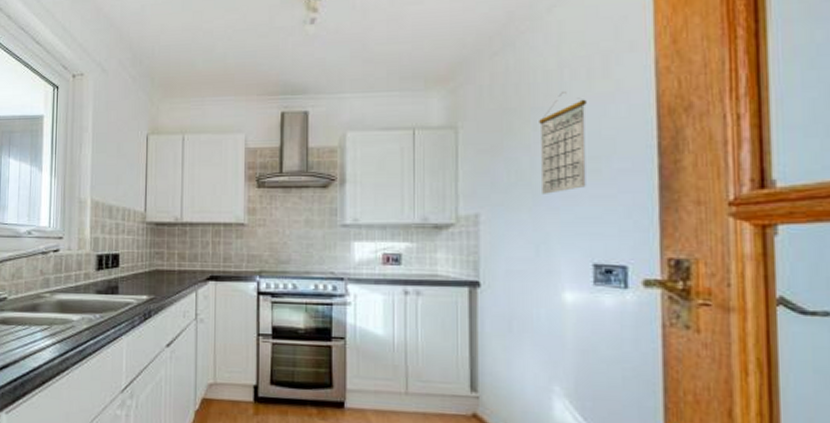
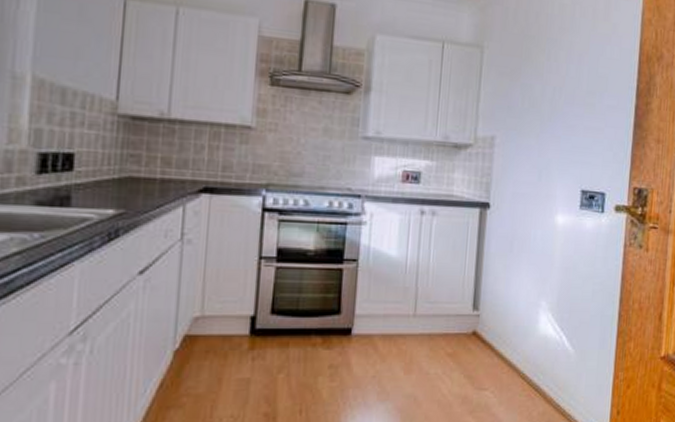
calendar: present [539,92,587,194] -> none [548,27,590,123]

